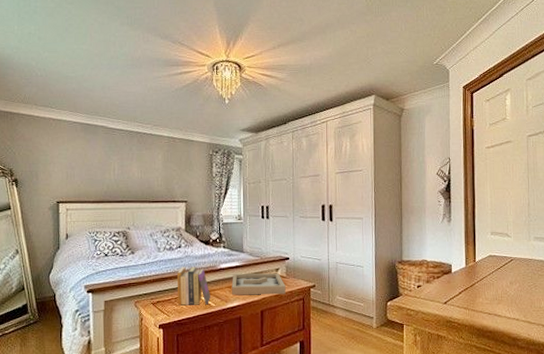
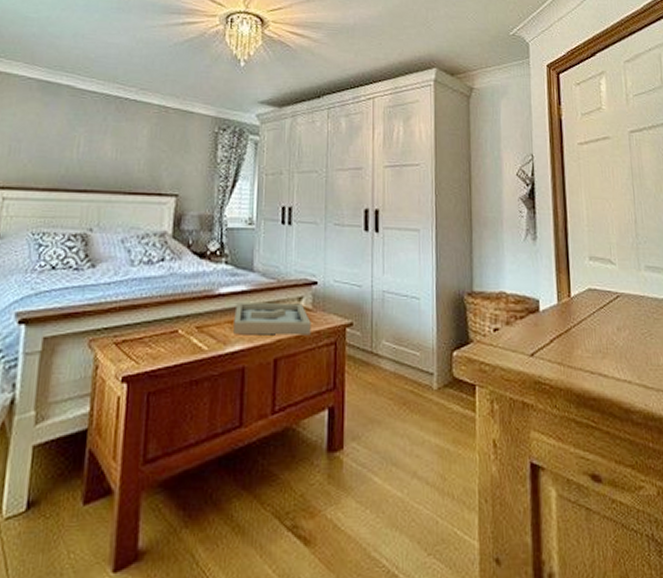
books: present [176,266,210,306] -> none [153,289,202,348]

